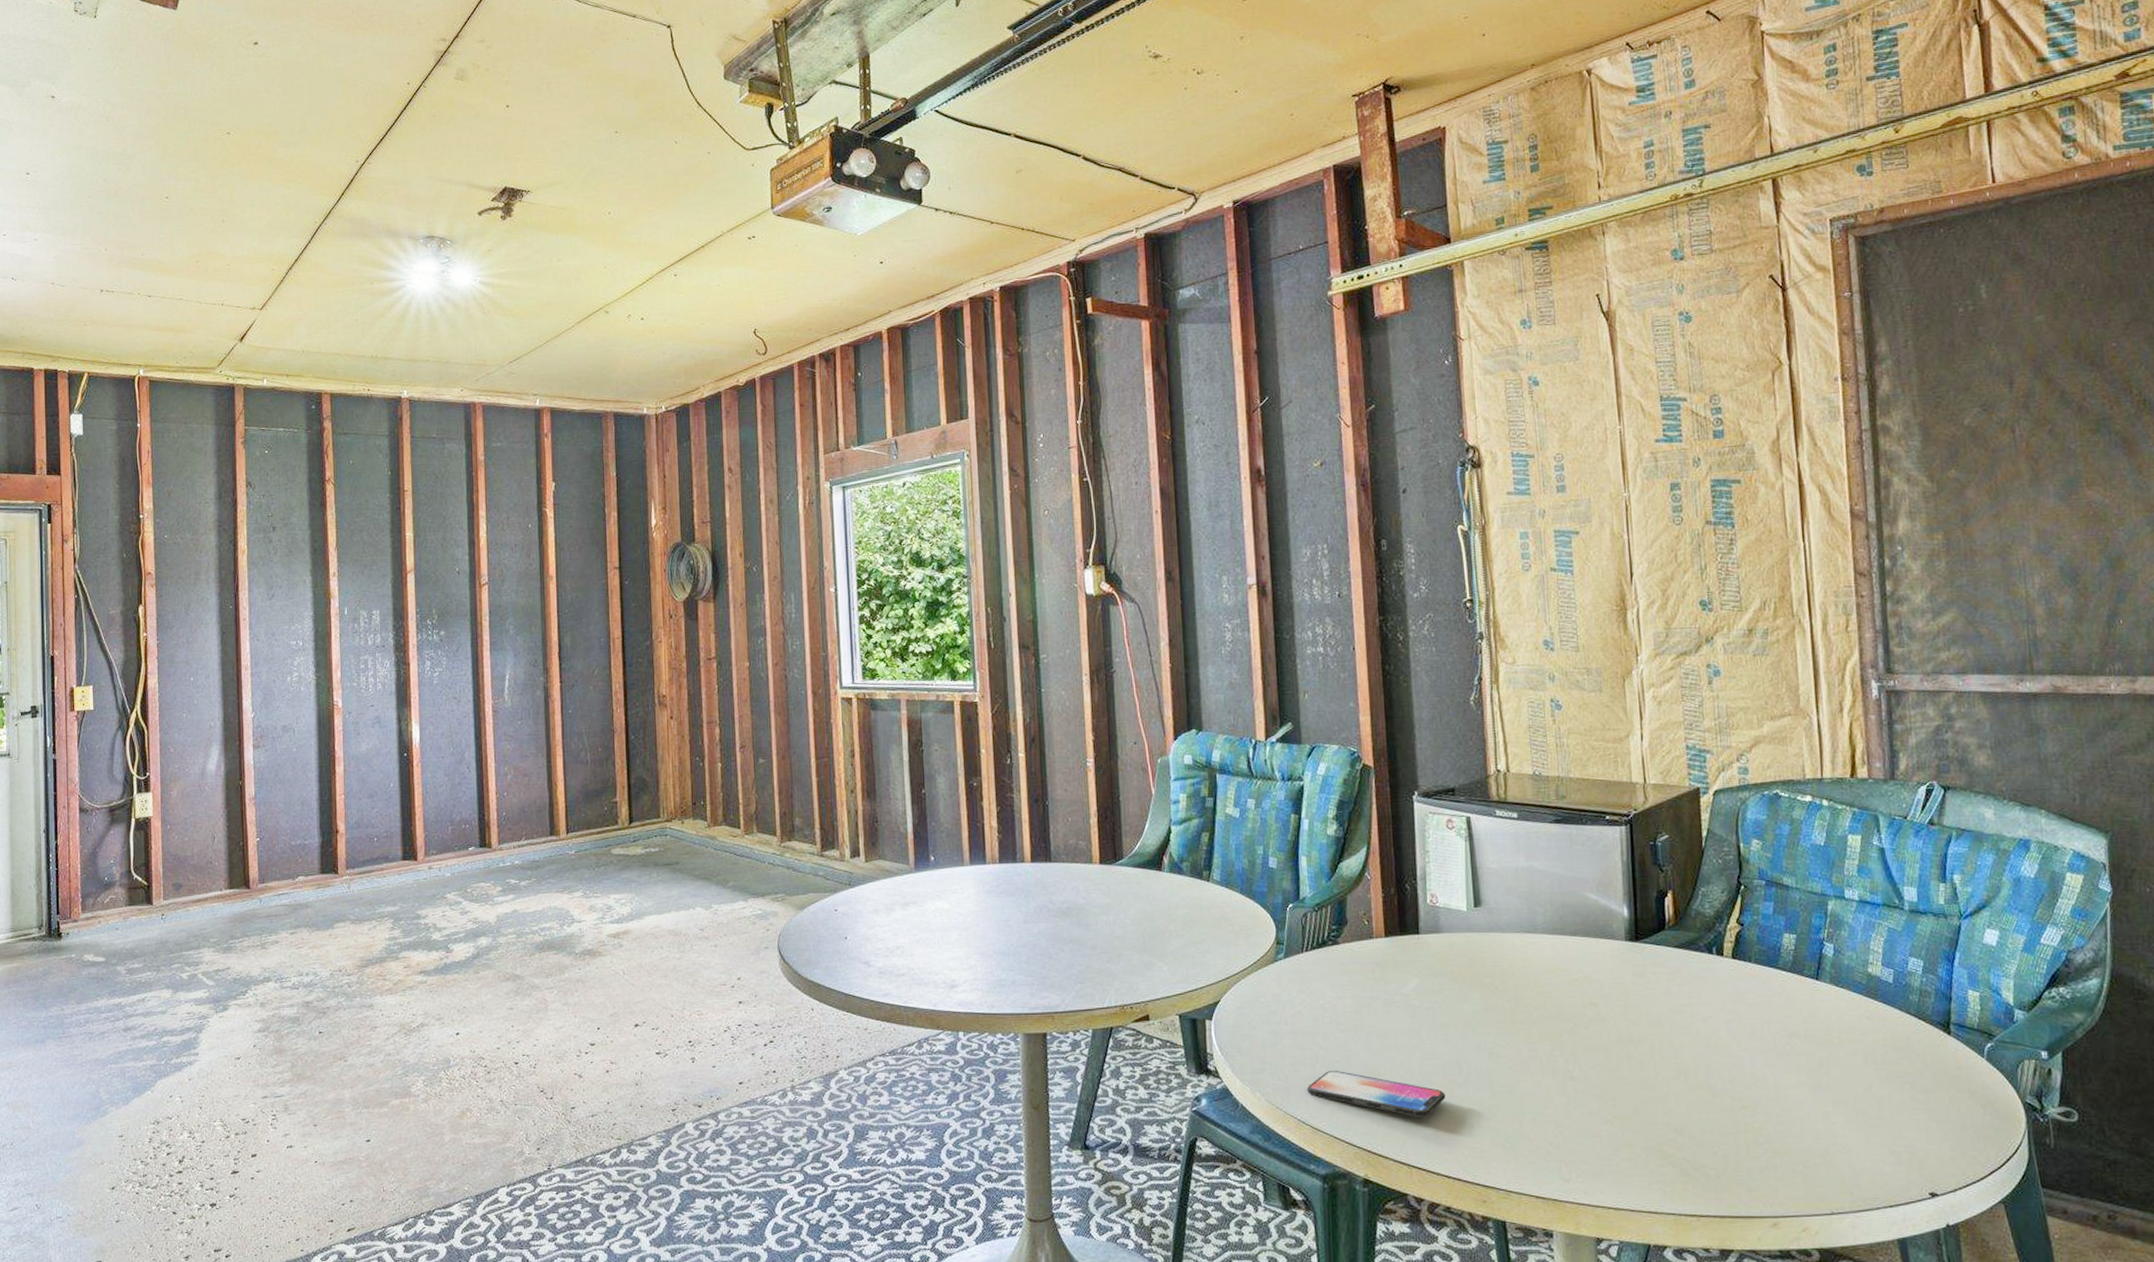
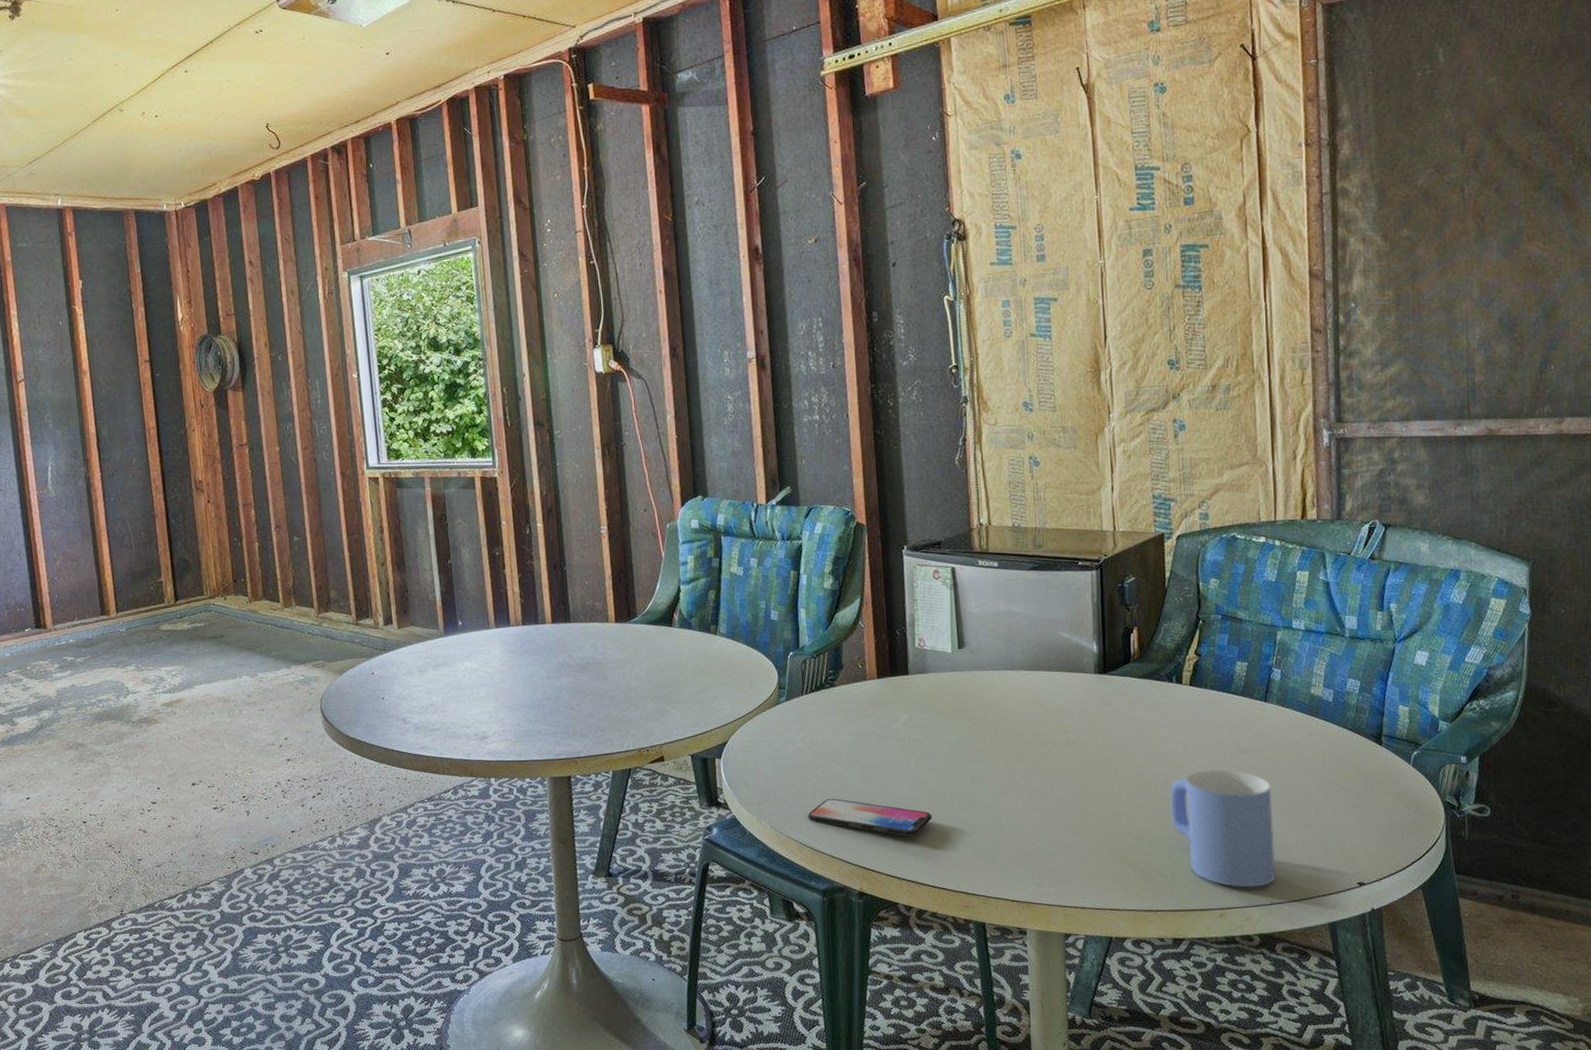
mug: none [1712,1054,1835,1194] -> present [1169,768,1276,888]

